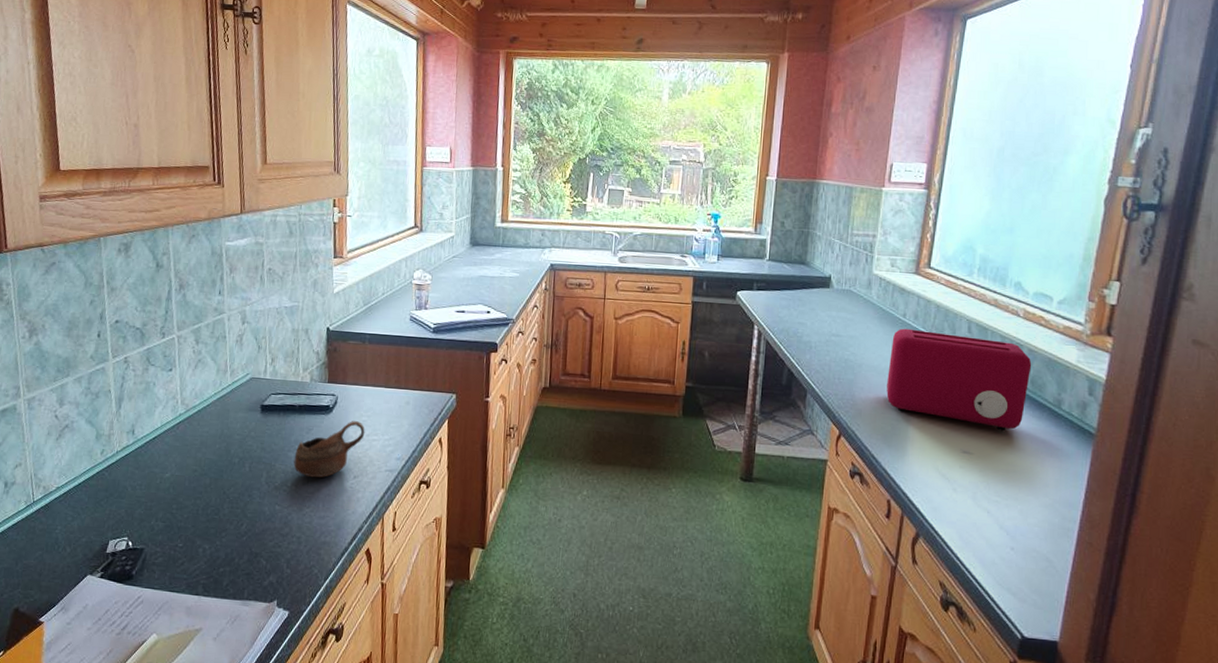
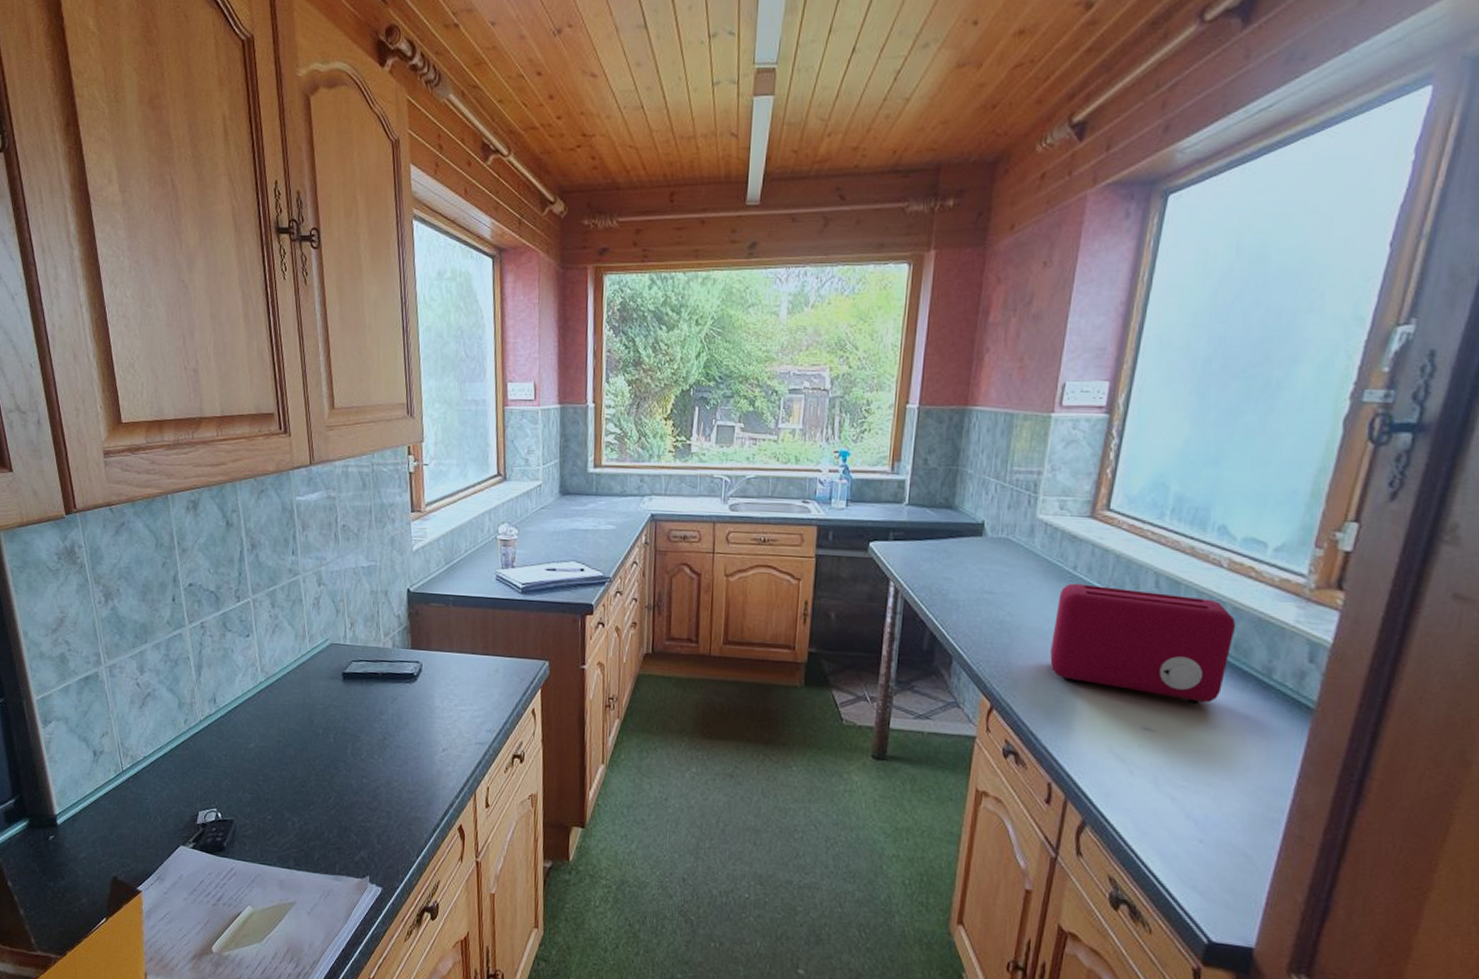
cup: present [293,421,365,478] -> none [379,690,453,750]

